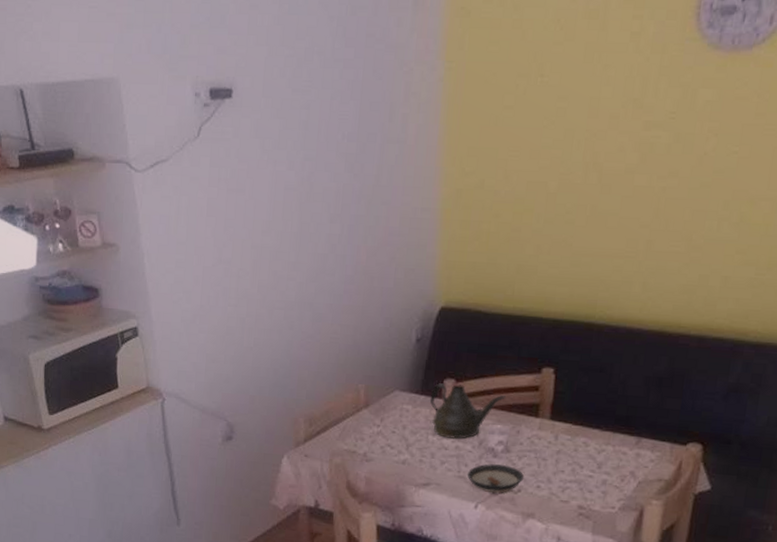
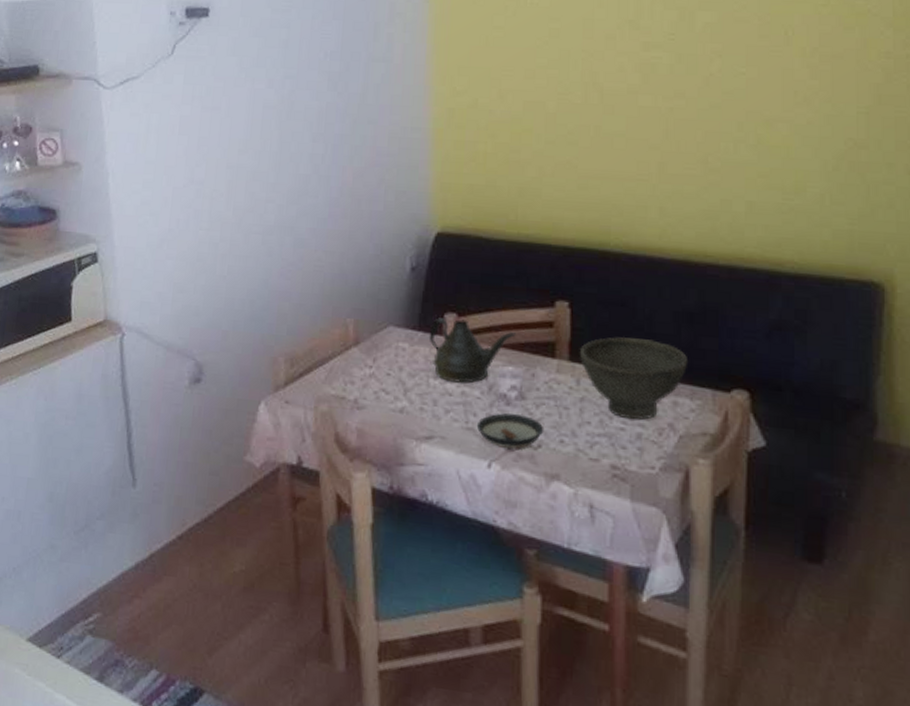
bowl: none [558,399,654,469] -> present [579,337,689,420]

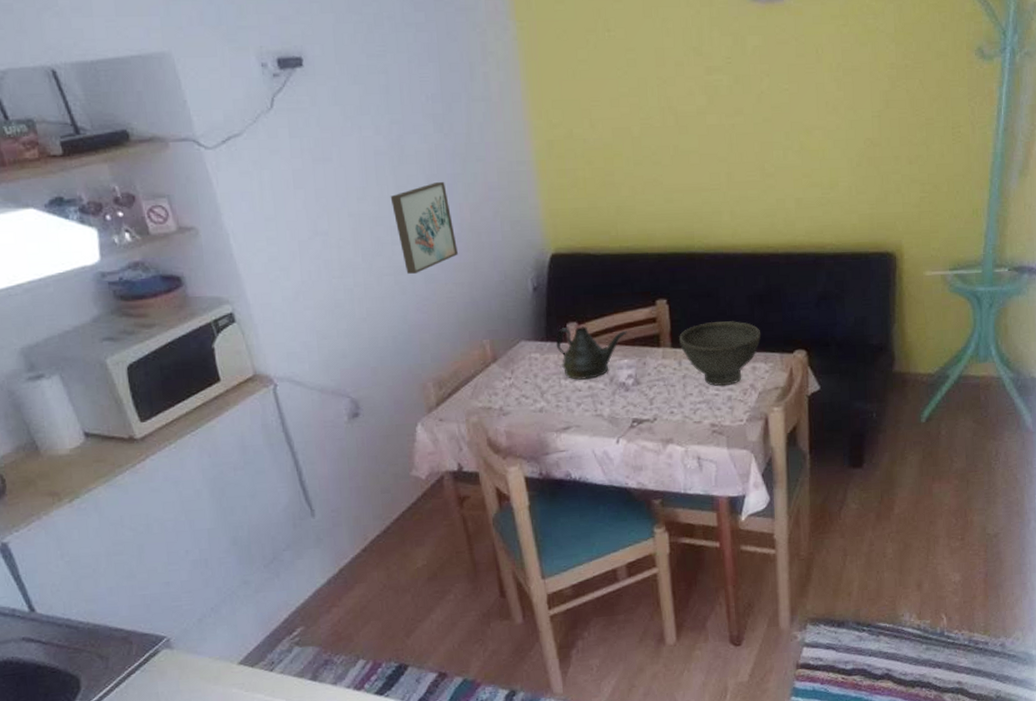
wall art: none [271,141,334,236] -> present [390,181,458,274]
saucer: present [476,413,544,449] -> none [604,397,658,426]

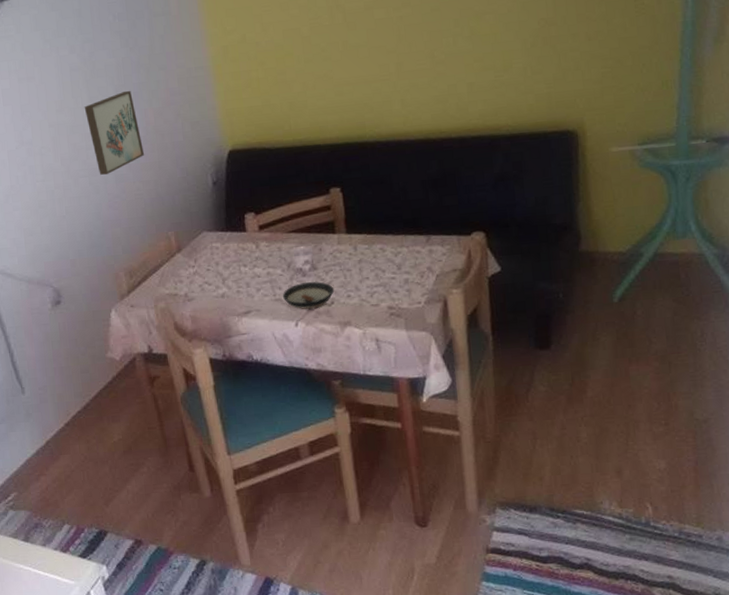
teapot: present [556,326,628,380] -> none [235,216,304,267]
saucer: none [604,397,658,426] -> present [282,281,335,309]
bowl: present [678,321,761,386] -> none [353,205,437,270]

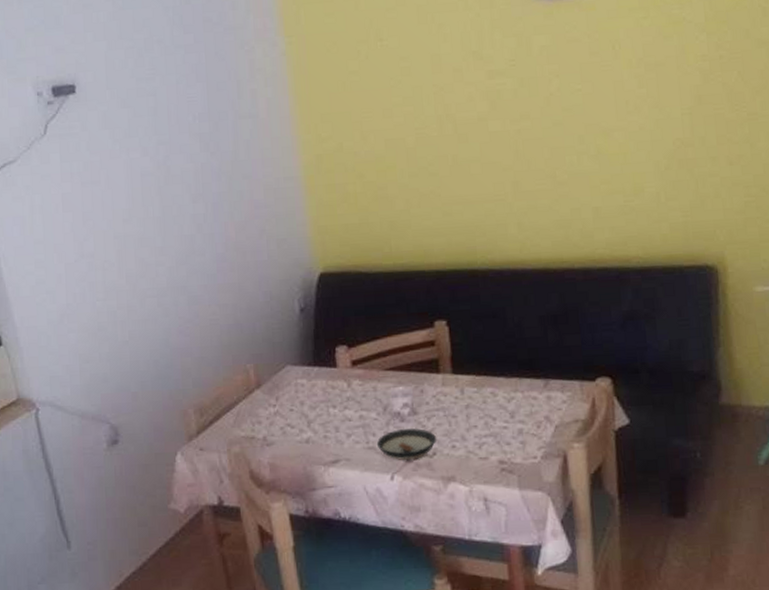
wall art: present [84,90,144,175] -> none [155,200,222,295]

